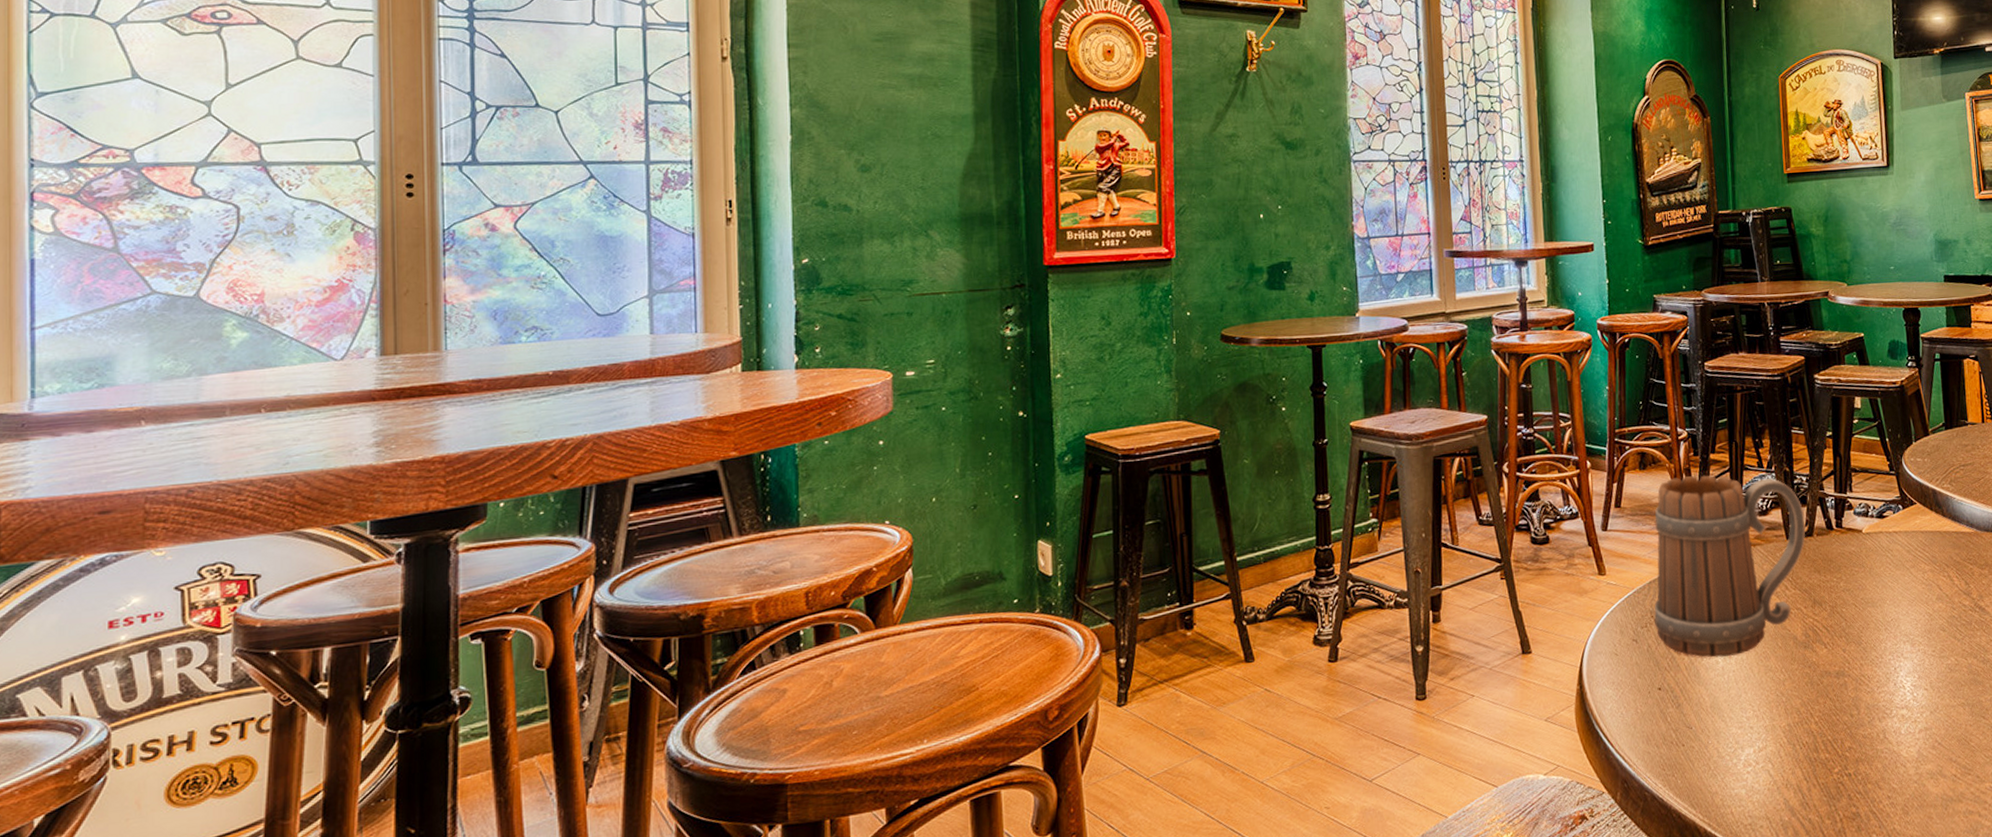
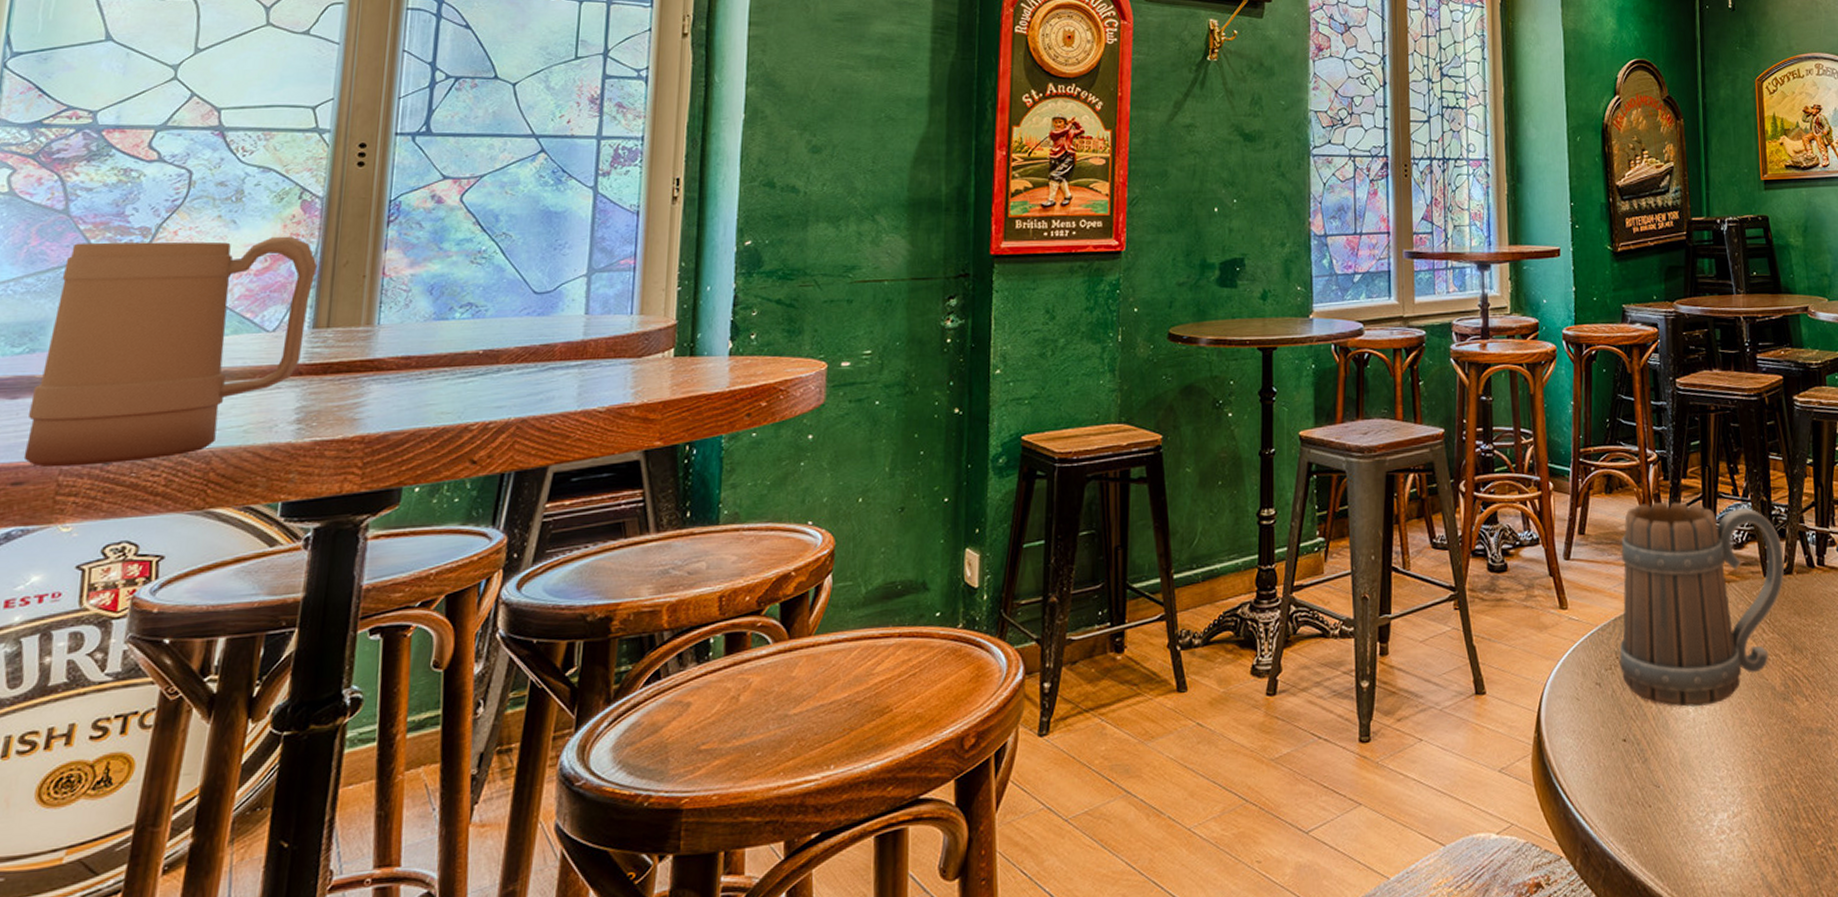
beer mug: none [105,267,378,496] -> present [23,236,317,467]

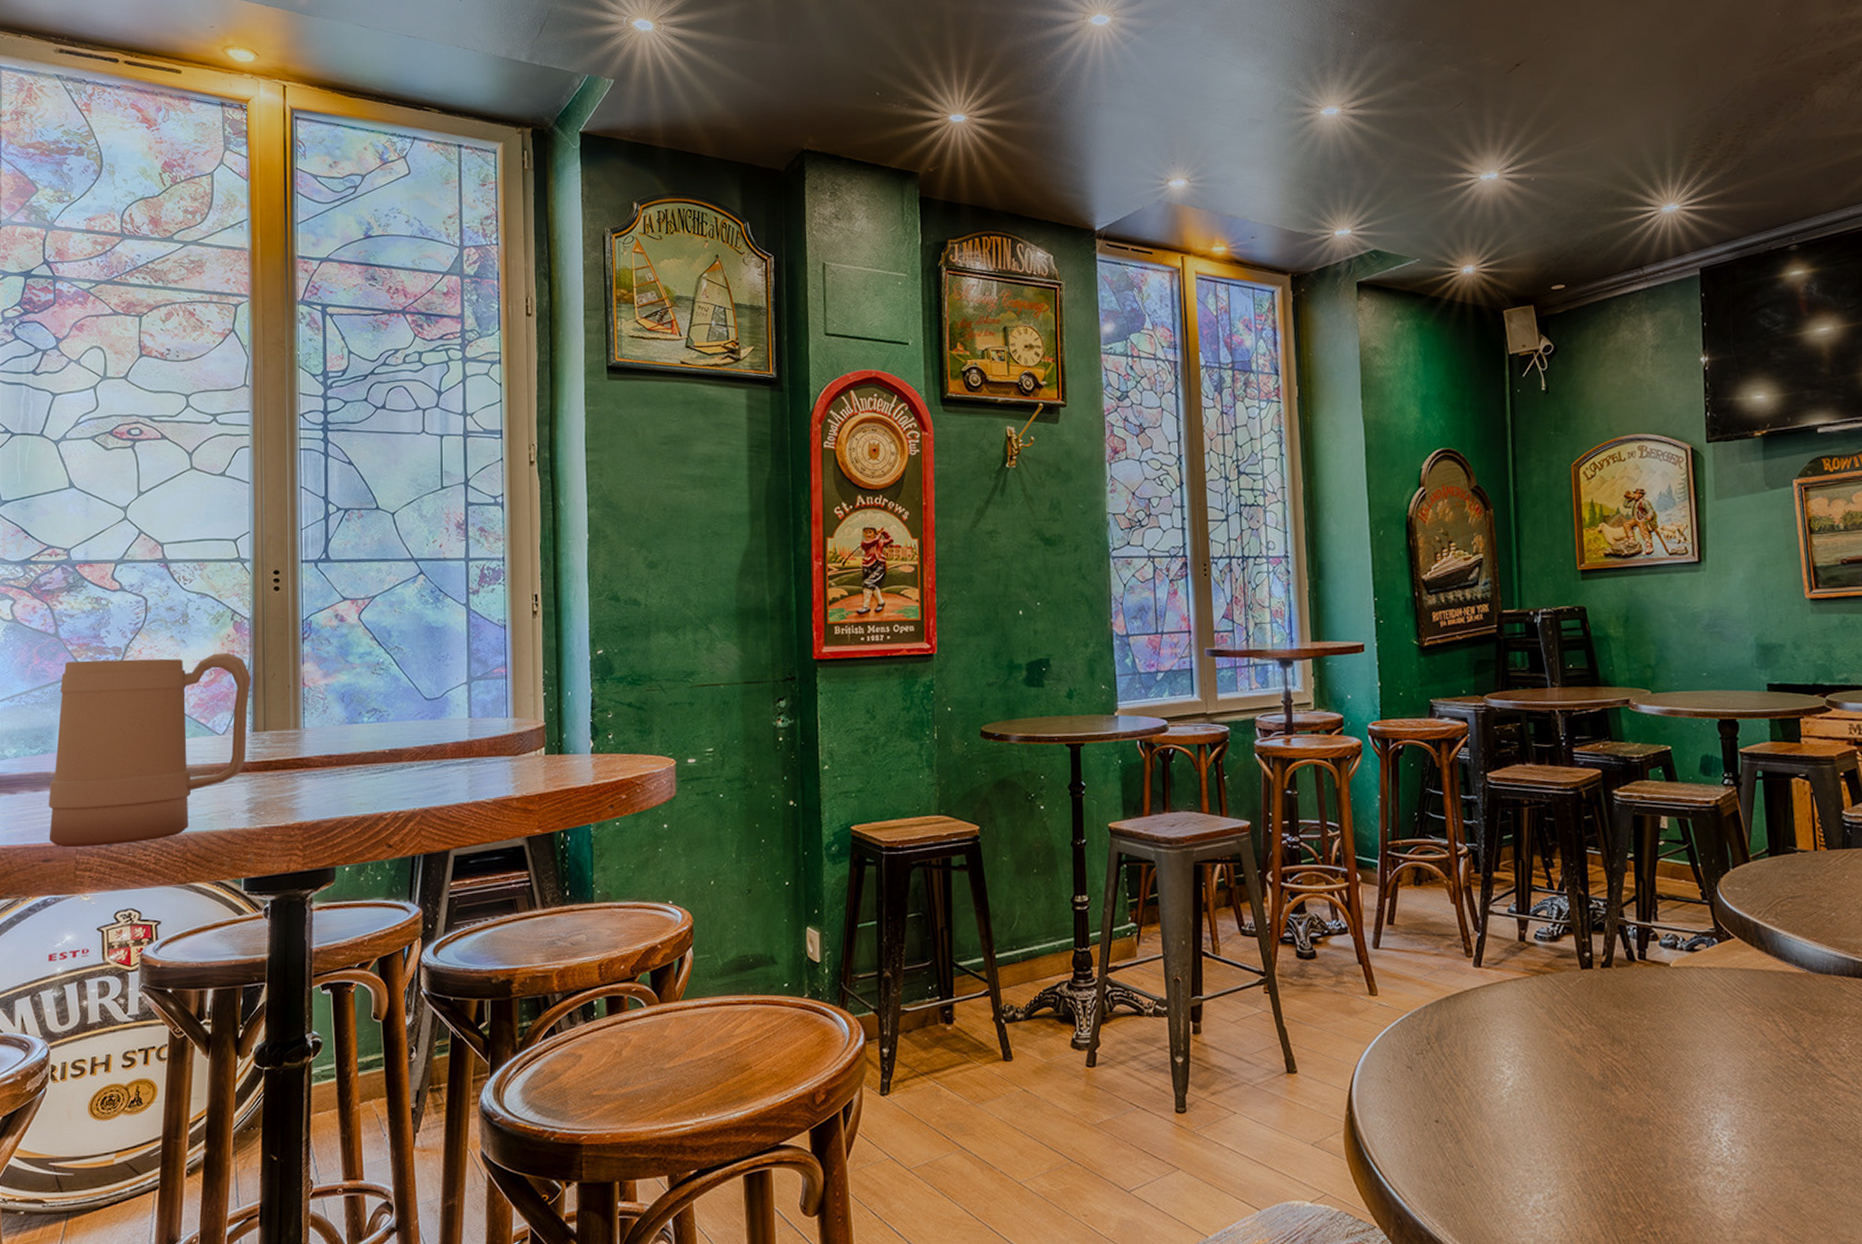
beer mug: present [1619,502,1785,707] -> none [1430,894,1603,1093]

